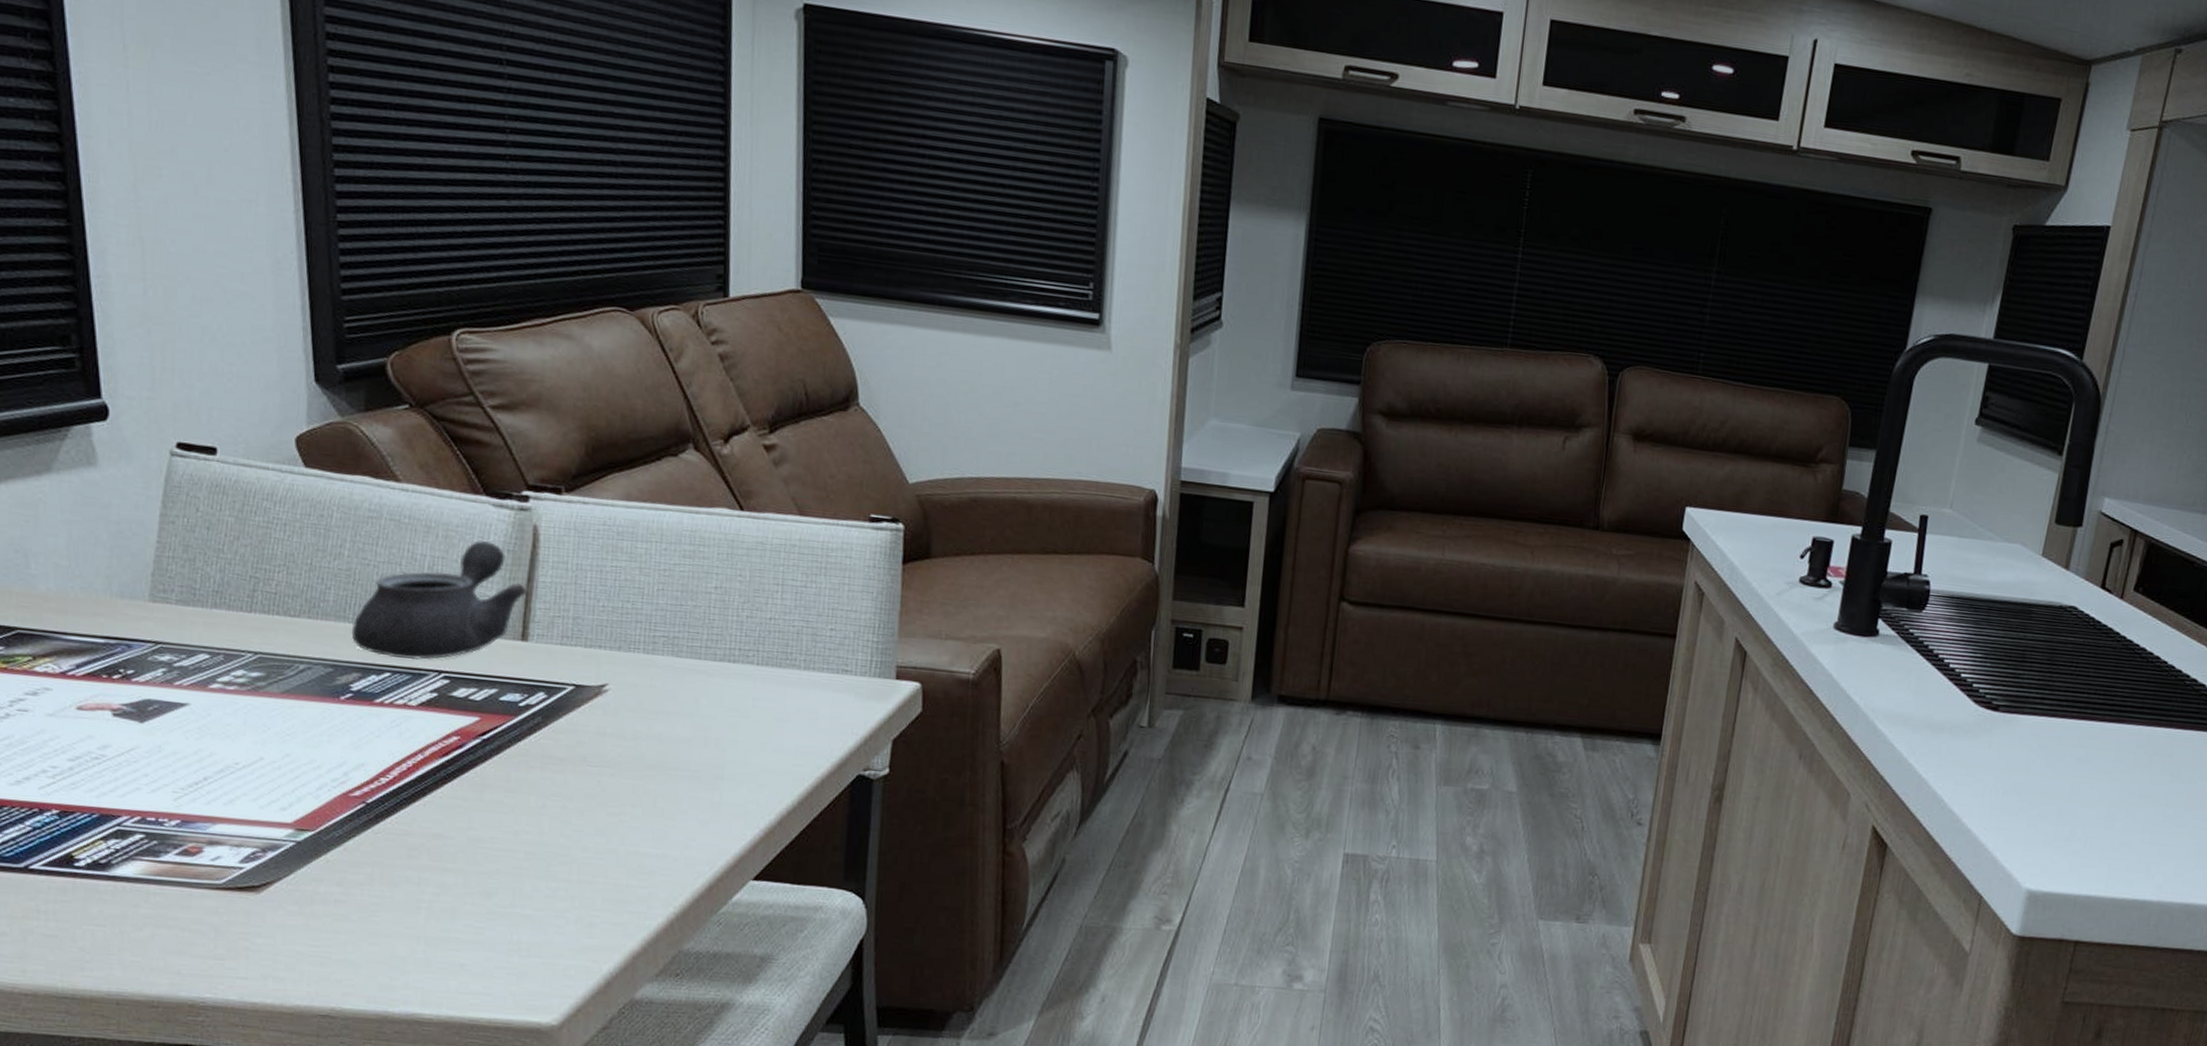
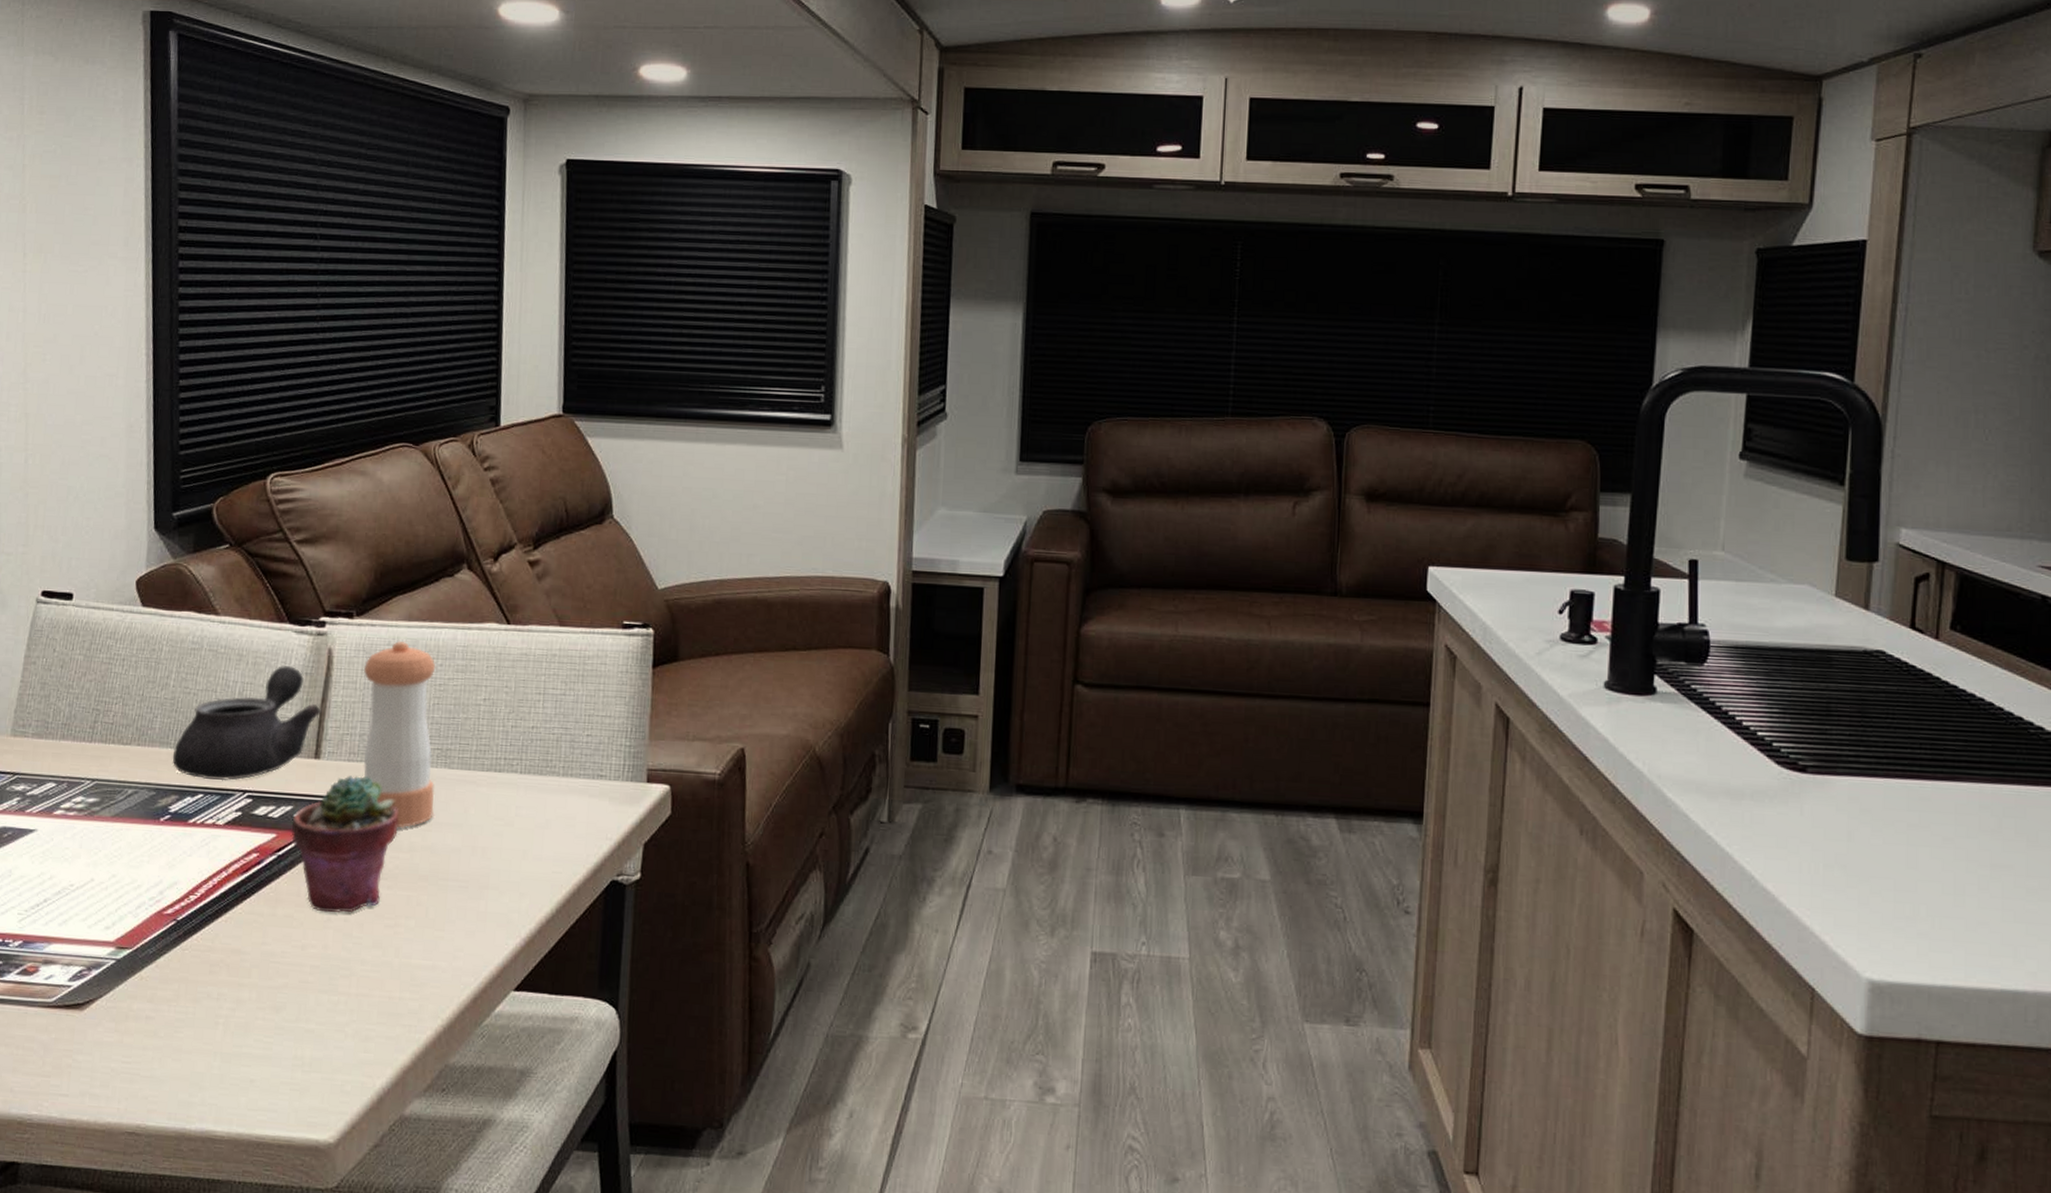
potted succulent: none [497,660,621,800] -> present [291,775,399,913]
pepper shaker: none [575,521,662,716] -> present [363,640,436,829]

